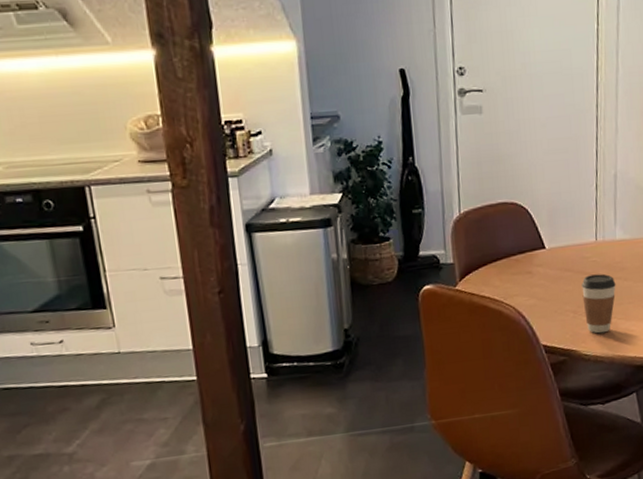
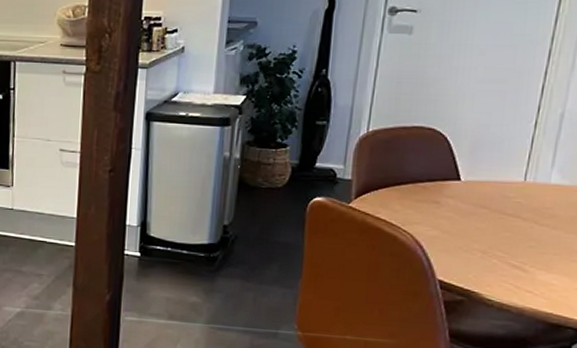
coffee cup: present [581,273,616,334] -> none [495,216,542,281]

